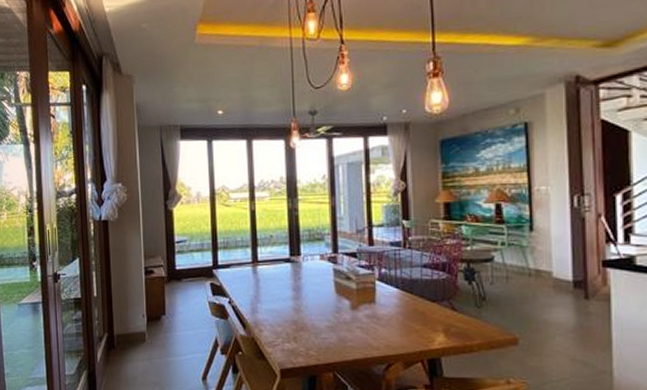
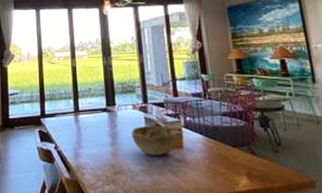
decorative bowl: none [318,277,368,311] -> present [131,125,176,155]

